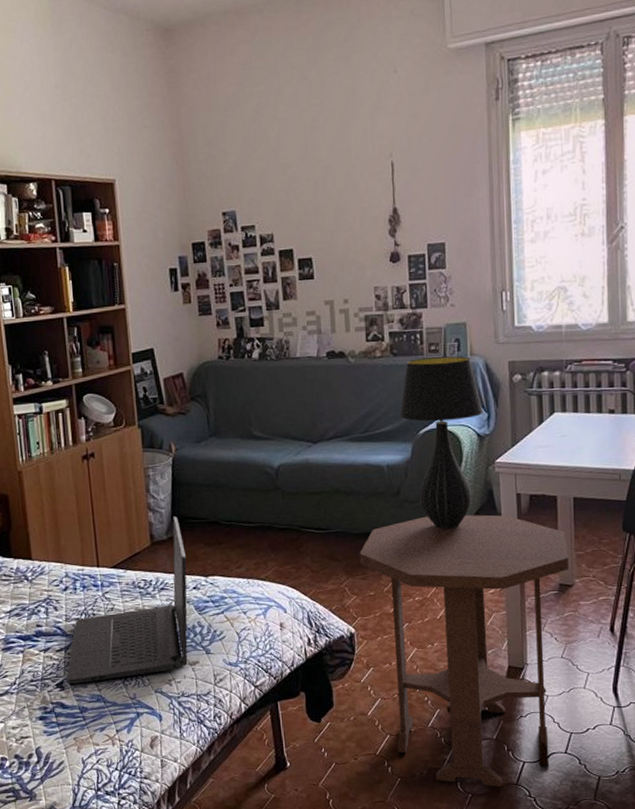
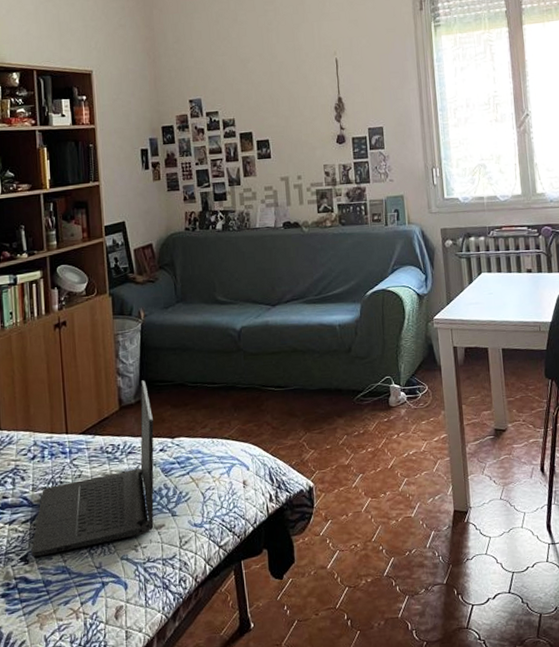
side table: present [359,515,569,787] -> none [316,367,502,632]
table lamp: present [400,356,483,529] -> none [349,224,421,383]

